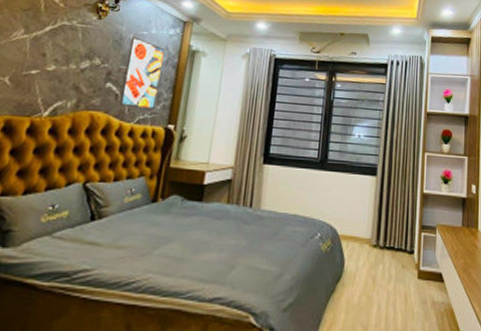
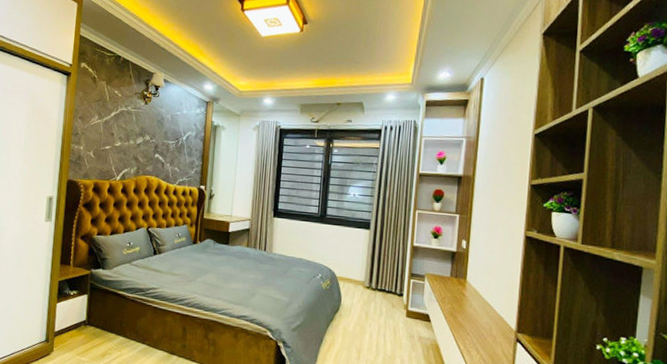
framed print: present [118,36,166,110] -> none [165,117,195,174]

